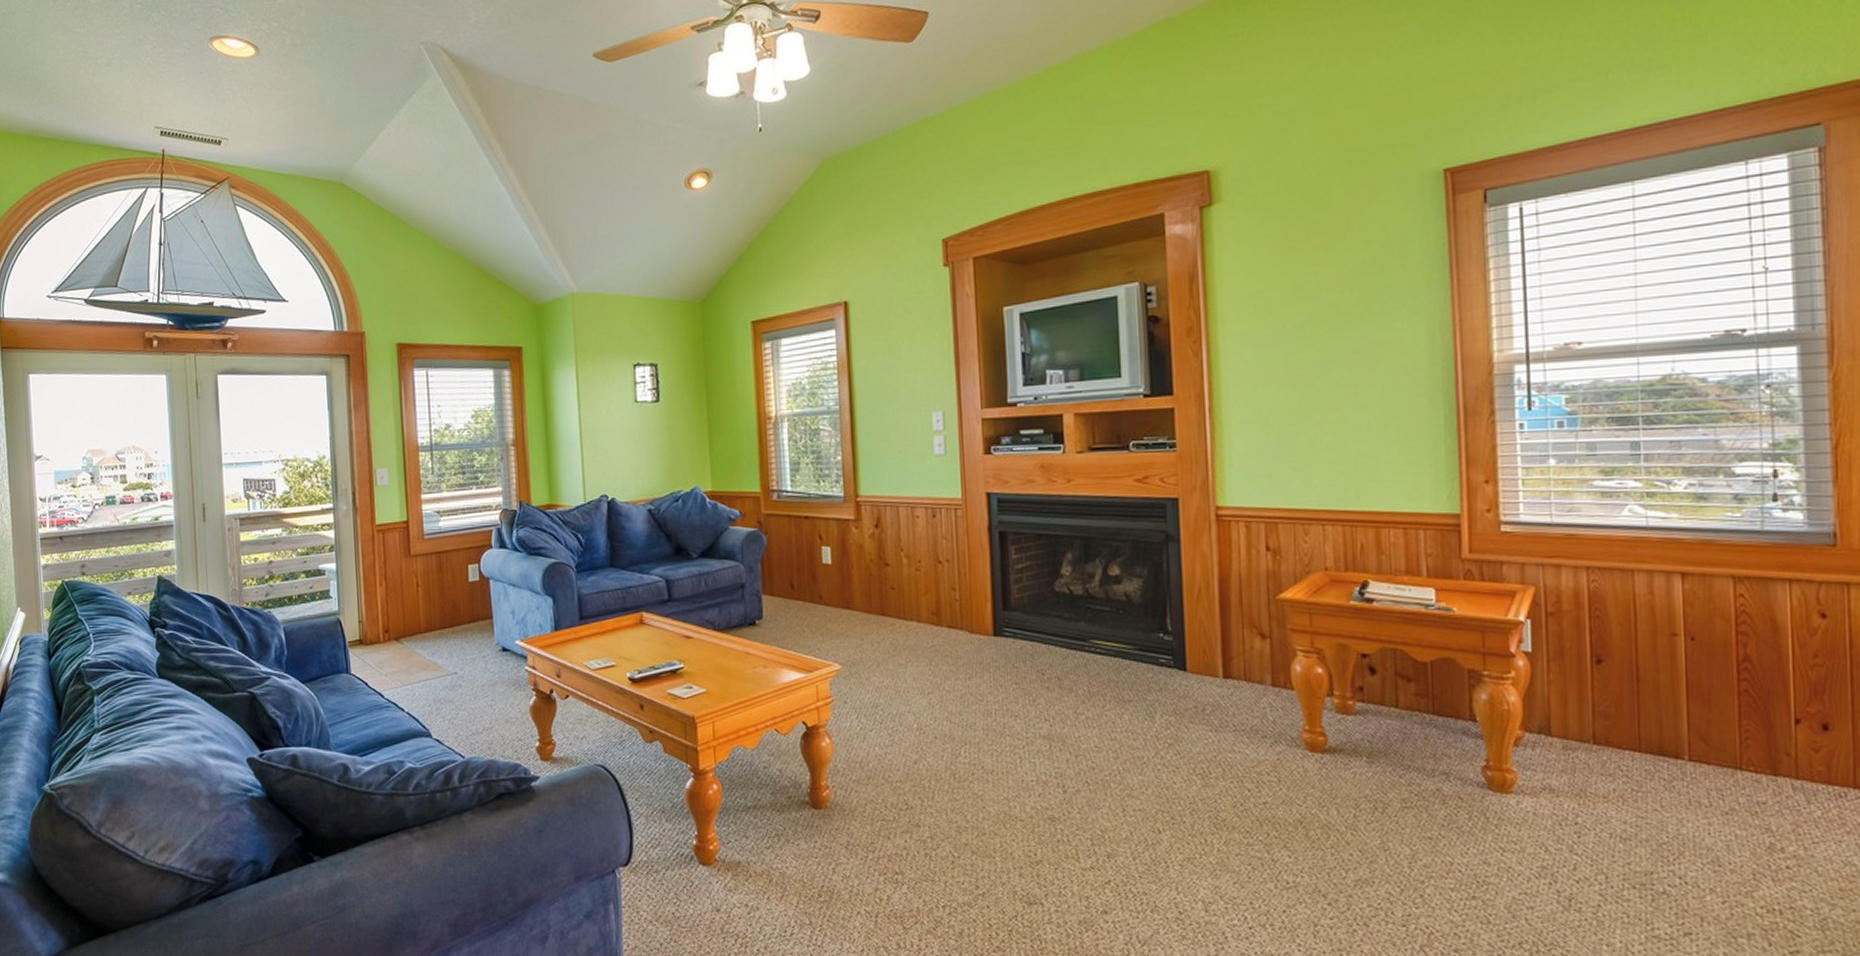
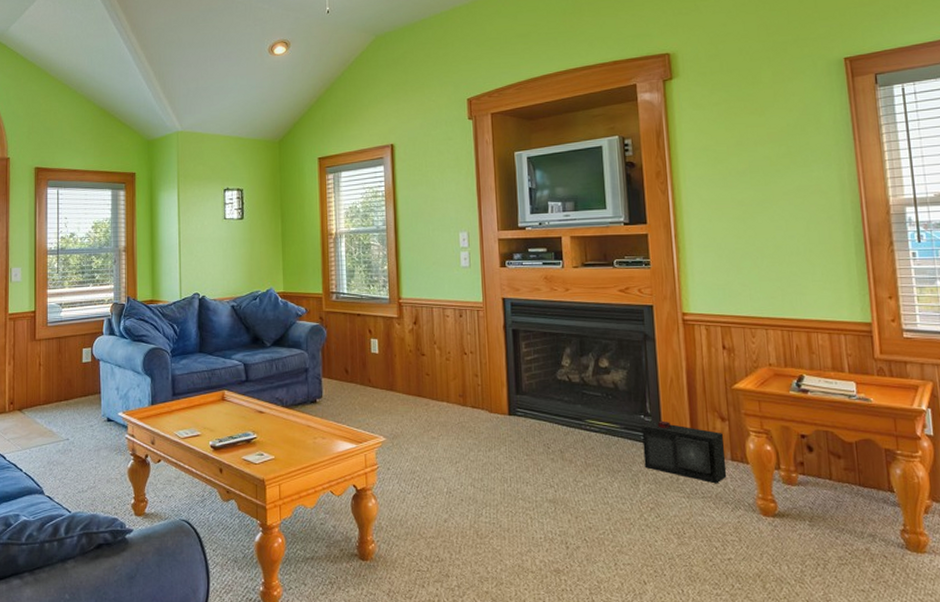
speaker: none [1160,639,1266,715] -> present [642,420,727,484]

